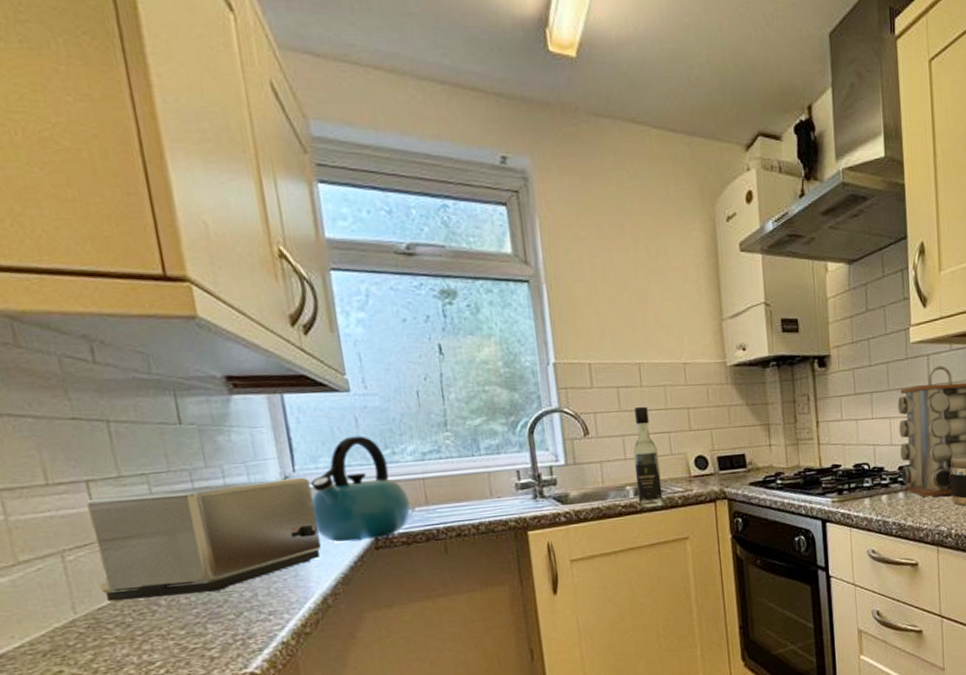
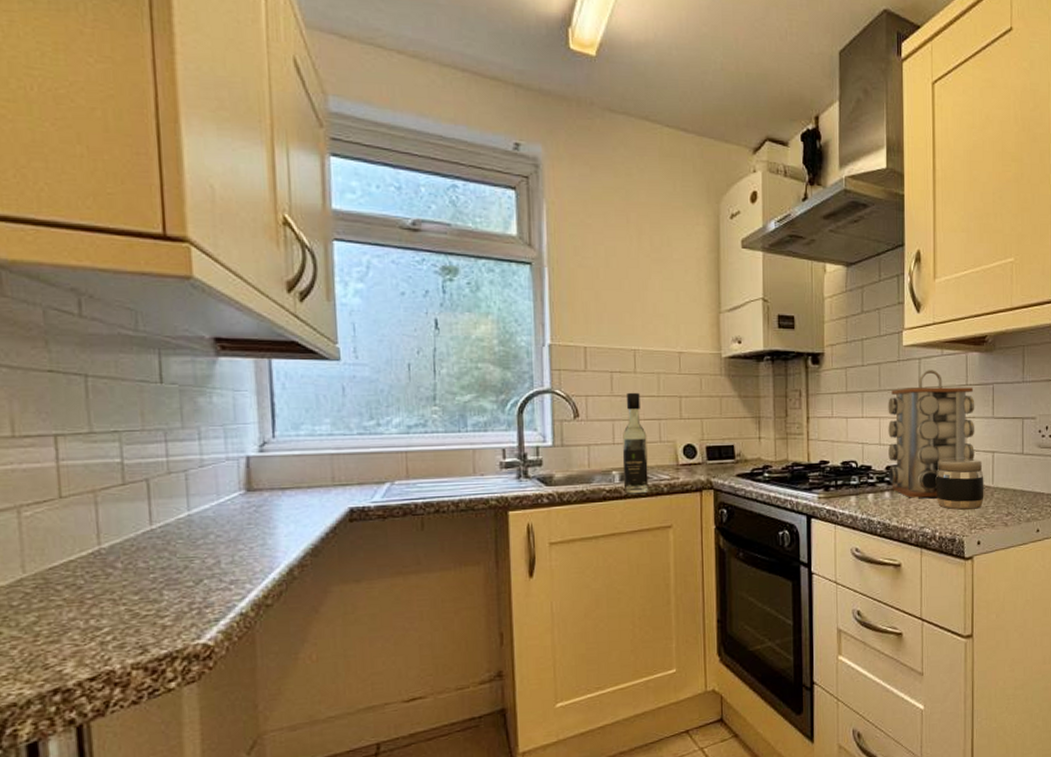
toaster: present [83,477,321,602] -> none [49,443,293,562]
kettle: present [310,435,411,543] -> none [288,405,390,513]

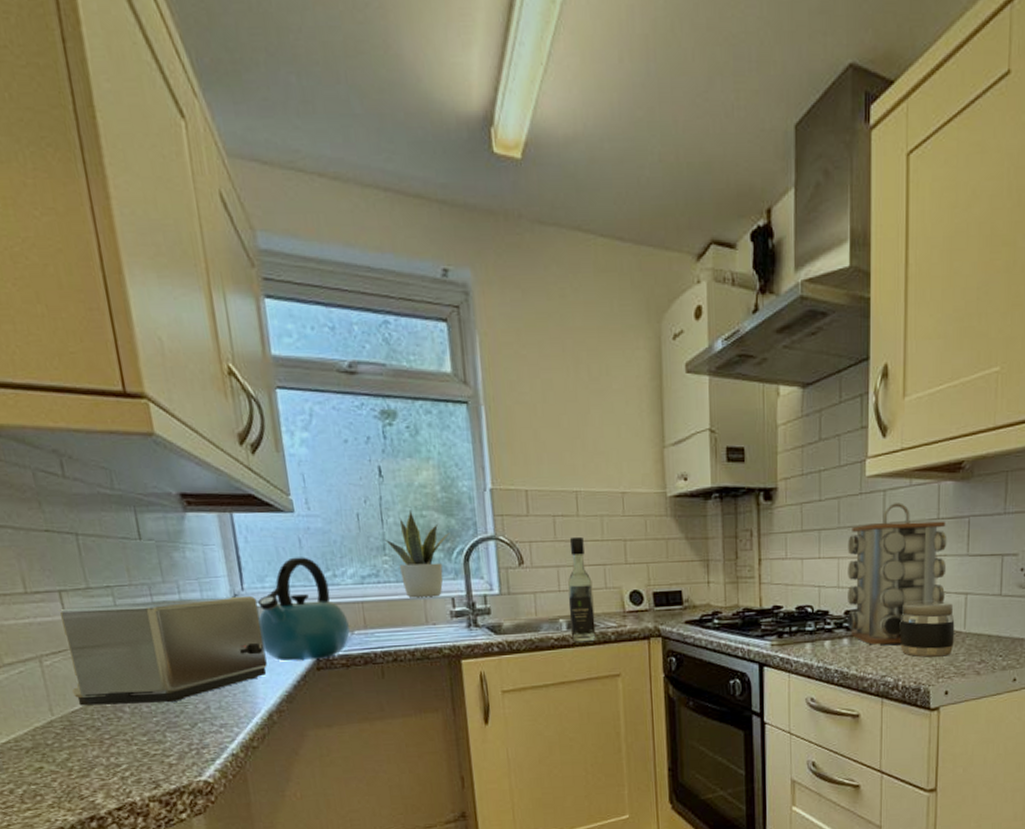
toaster: none [49,443,293,562] -> present [57,595,267,706]
kettle: none [288,405,390,513] -> present [257,557,350,662]
potted plant: none [435,361,505,449] -> present [384,509,450,598]

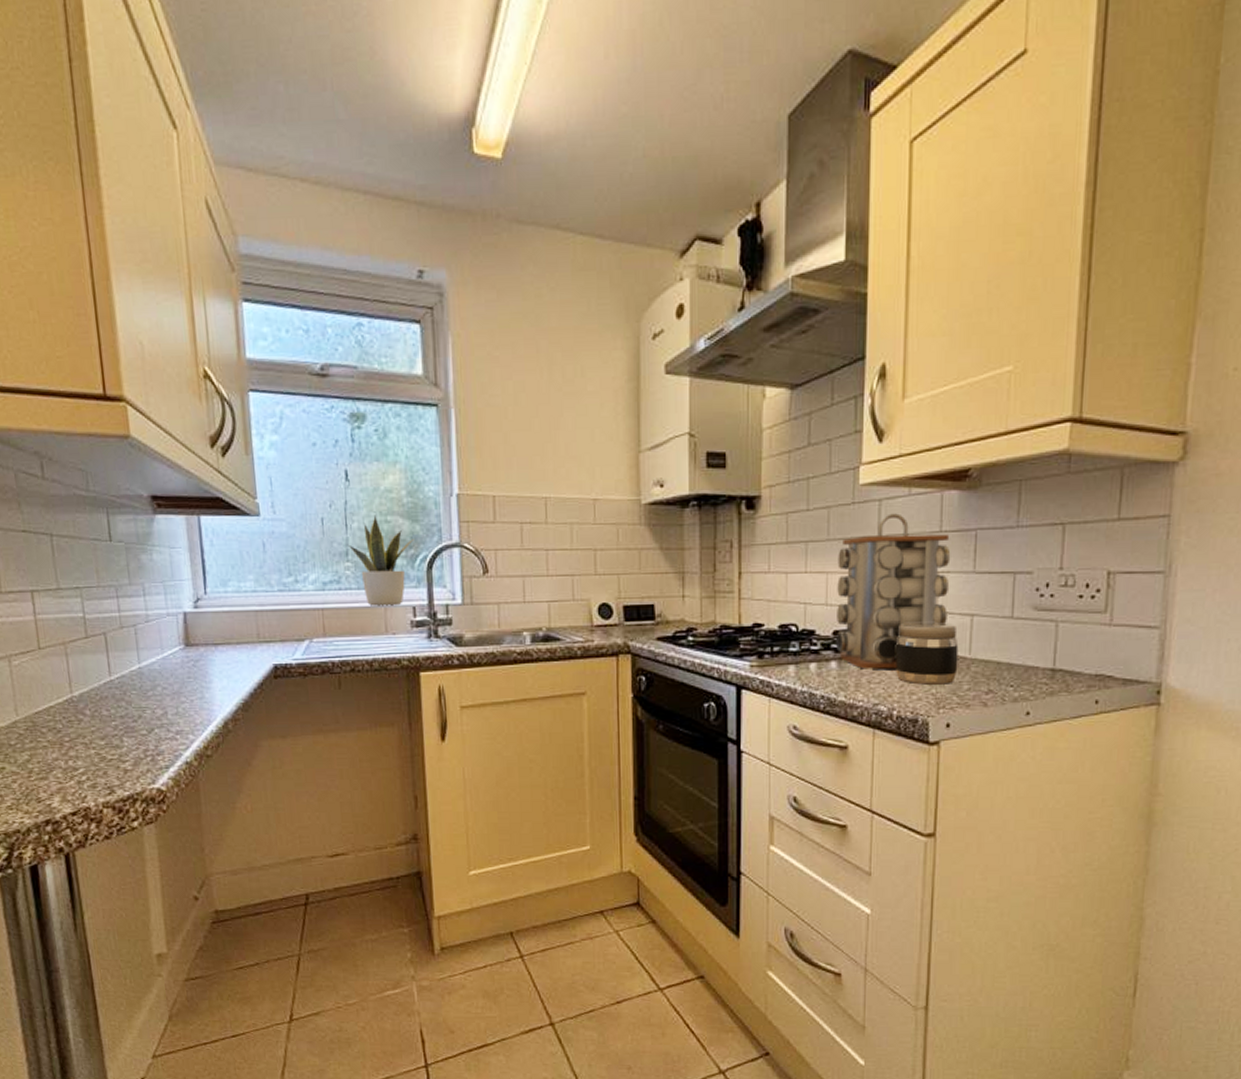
toaster: present [57,595,267,706] -> none [28,600,225,707]
kettle: present [257,557,350,662] -> none [219,561,309,668]
bottle: present [567,536,596,643] -> none [532,545,561,657]

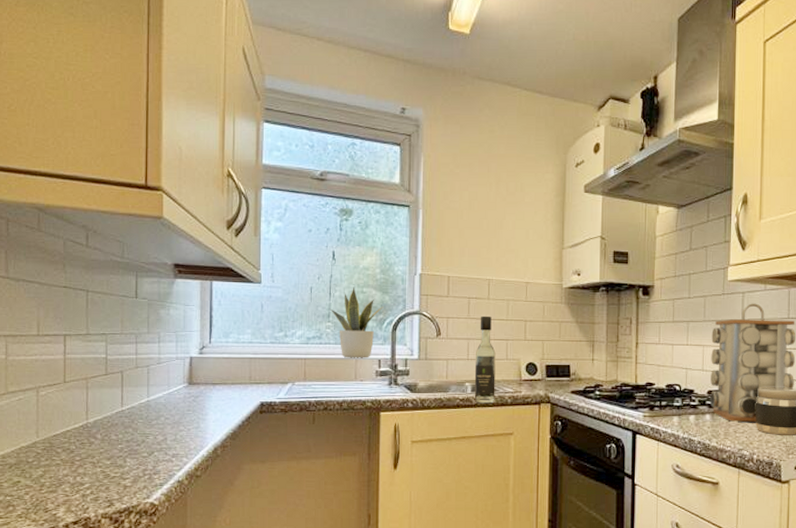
bottle: none [532,545,561,657] -> present [474,315,496,404]

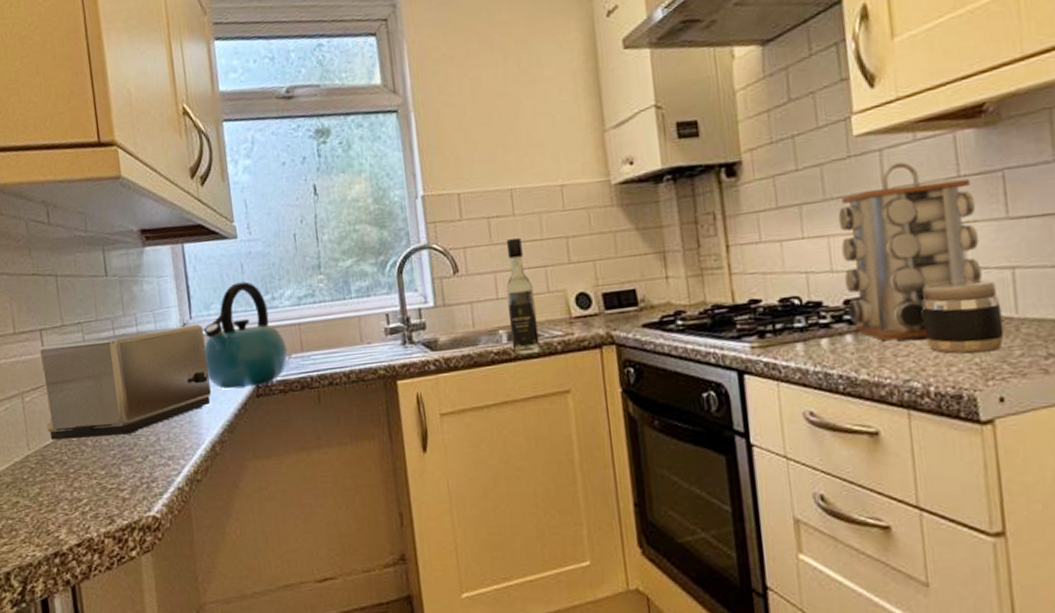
toaster: none [57,347,220,433] -> present [38,324,211,440]
kettle: none [219,319,291,405] -> present [203,281,288,390]
potted plant: present [329,286,383,358] -> none [319,225,383,317]

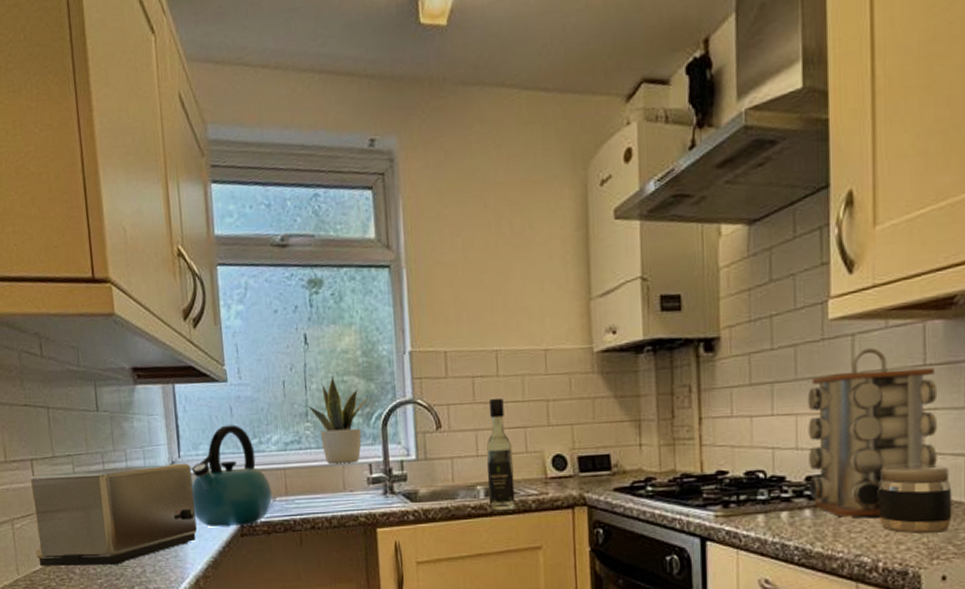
potted plant: none [319,225,383,317] -> present [307,375,369,465]

